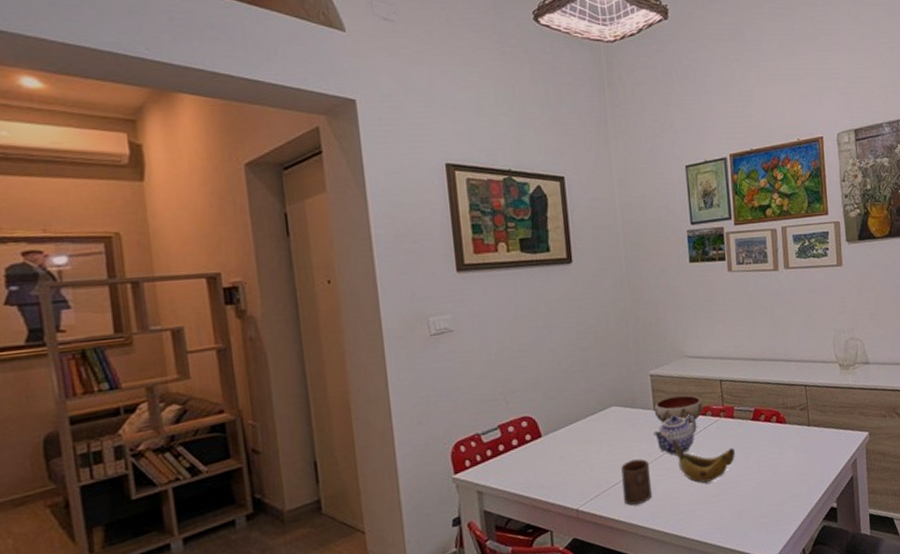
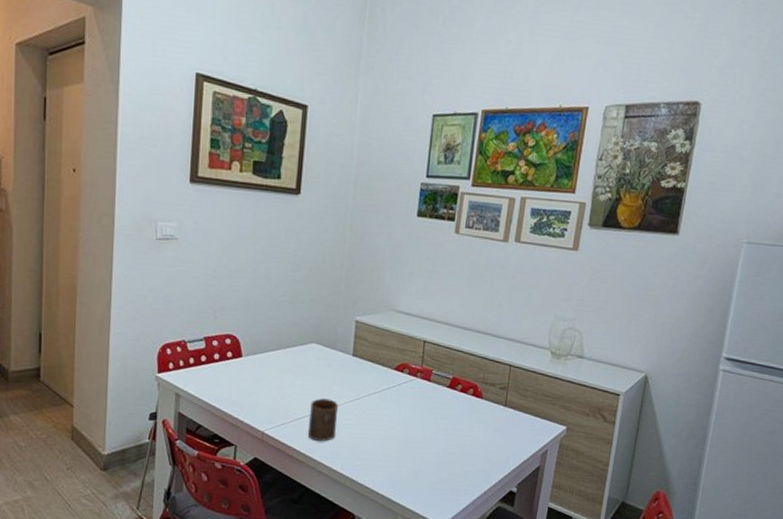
teapot: present [653,414,697,456] -> none [348,365,392,404]
bowl: present [654,395,703,424] -> none [352,346,402,377]
banana: present [672,438,735,483] -> none [364,387,424,437]

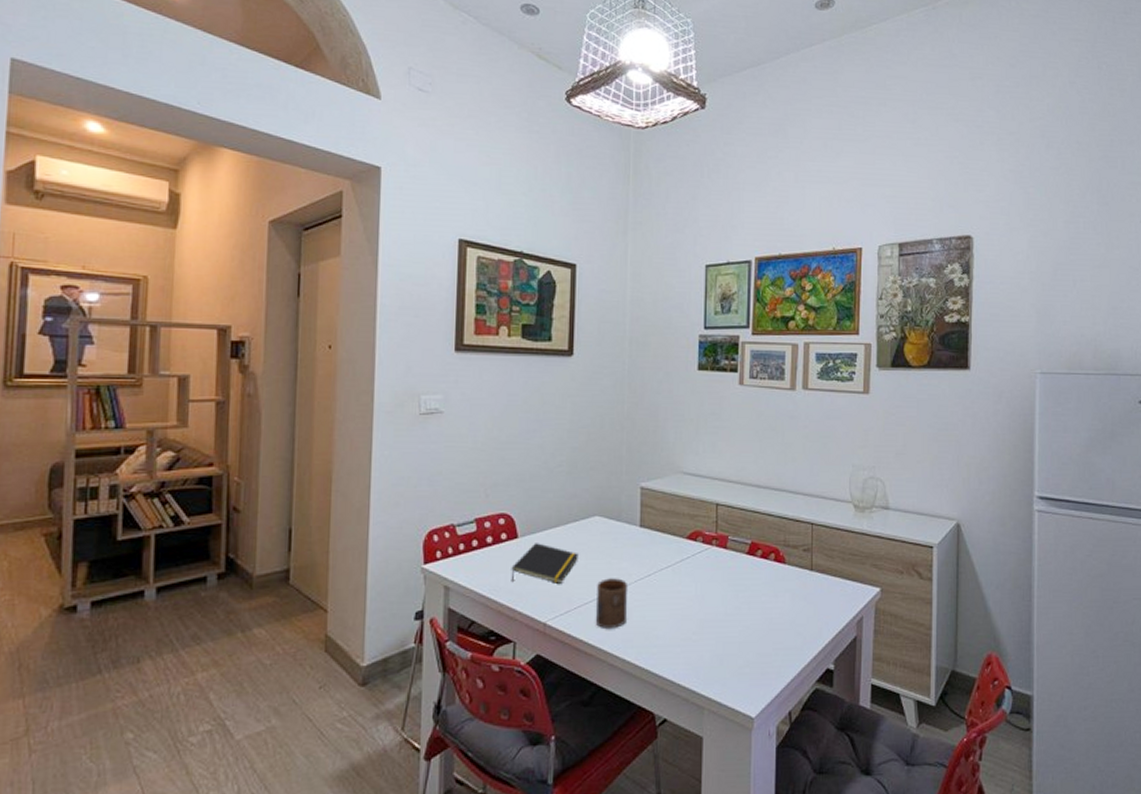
notepad: none [234,362,296,400] -> present [511,543,578,584]

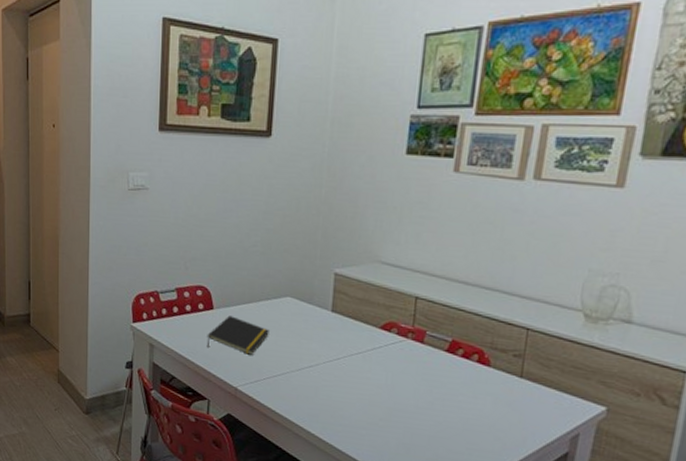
cup: present [595,578,629,628] -> none [283,356,317,403]

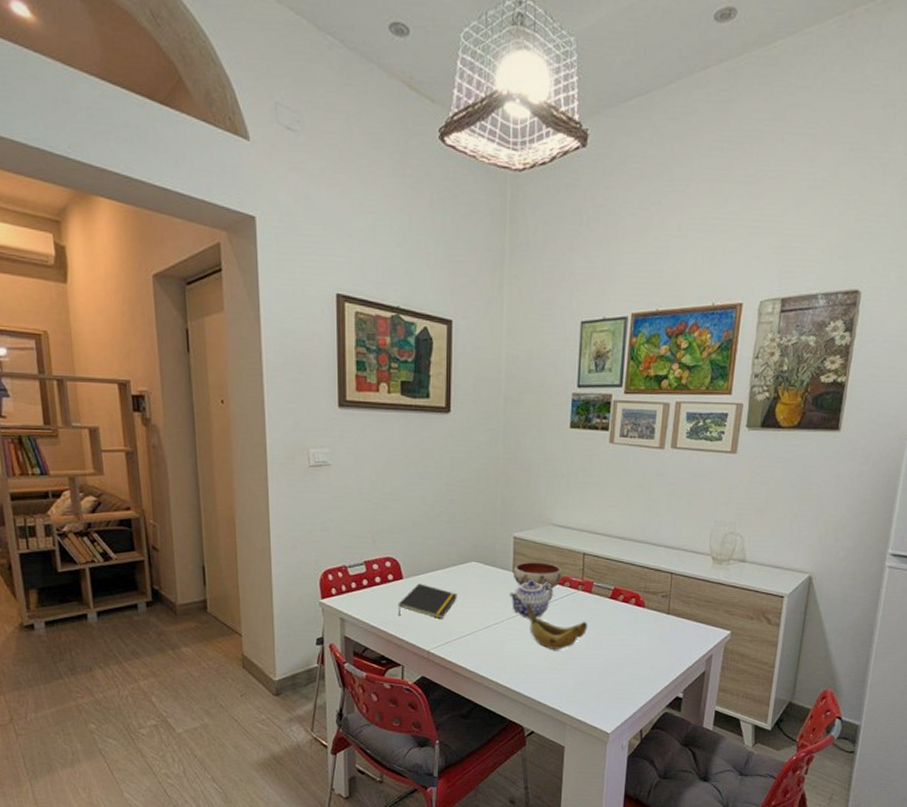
teapot: none [327,322,378,365] -> present [509,580,553,619]
bowl: none [331,302,389,336] -> present [513,562,562,591]
banana: none [345,346,417,404] -> present [526,602,587,649]

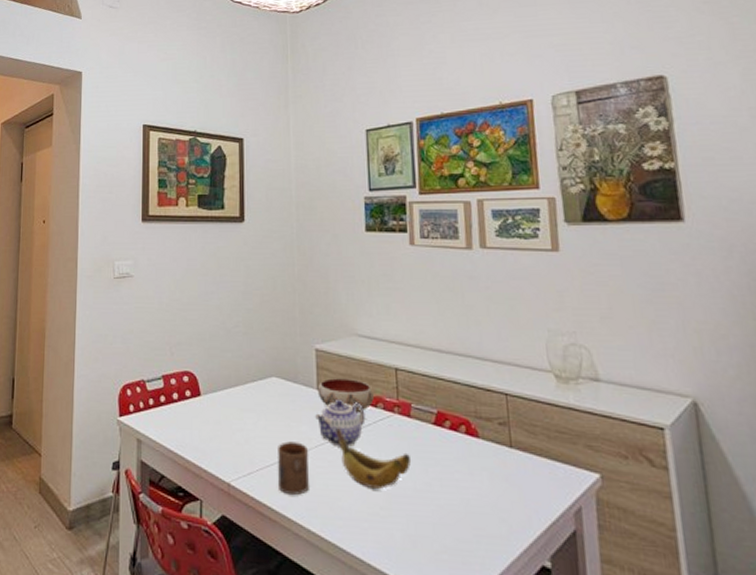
notepad: present [398,583,457,619] -> none [195,401,258,444]
cup: none [472,615,502,657] -> present [277,441,309,495]

